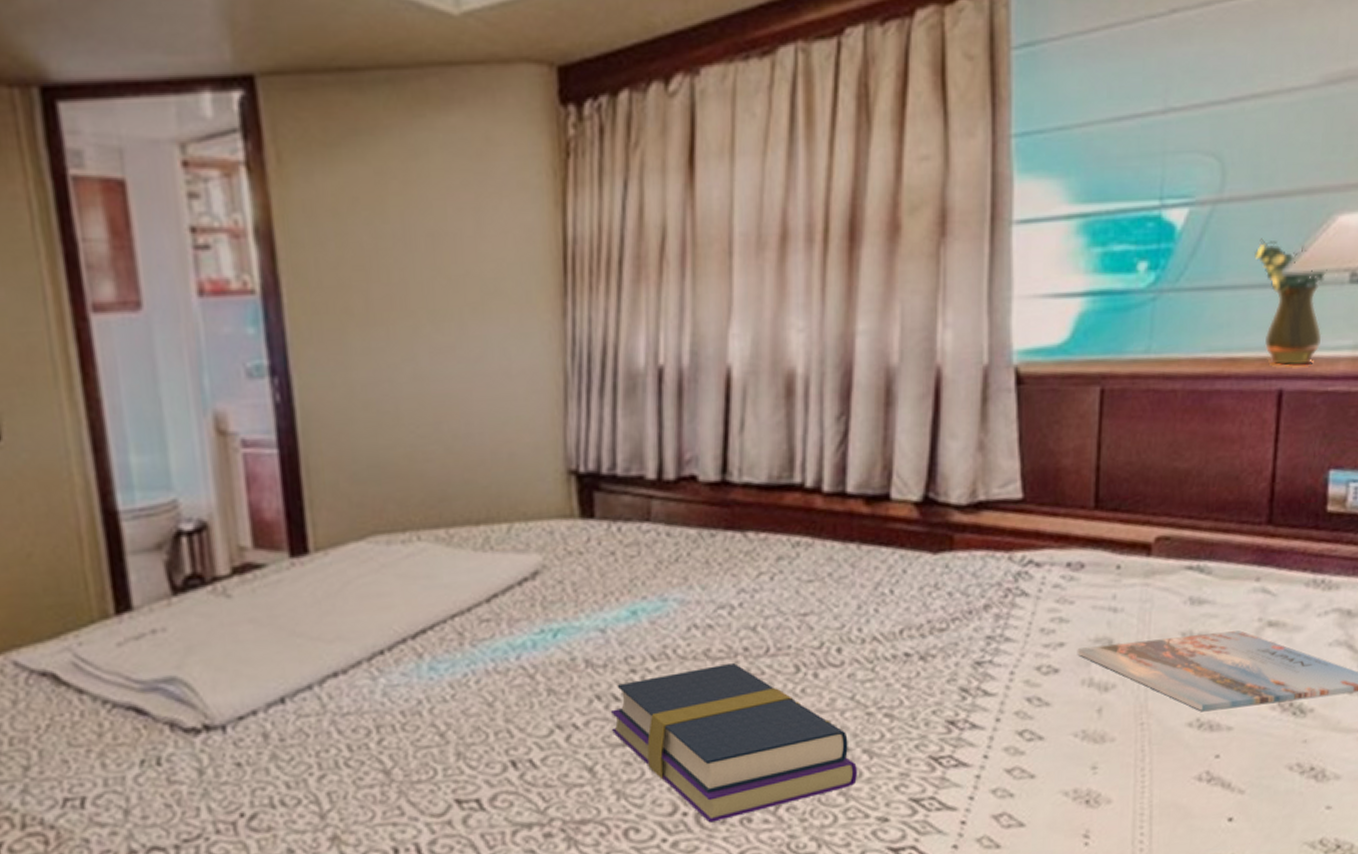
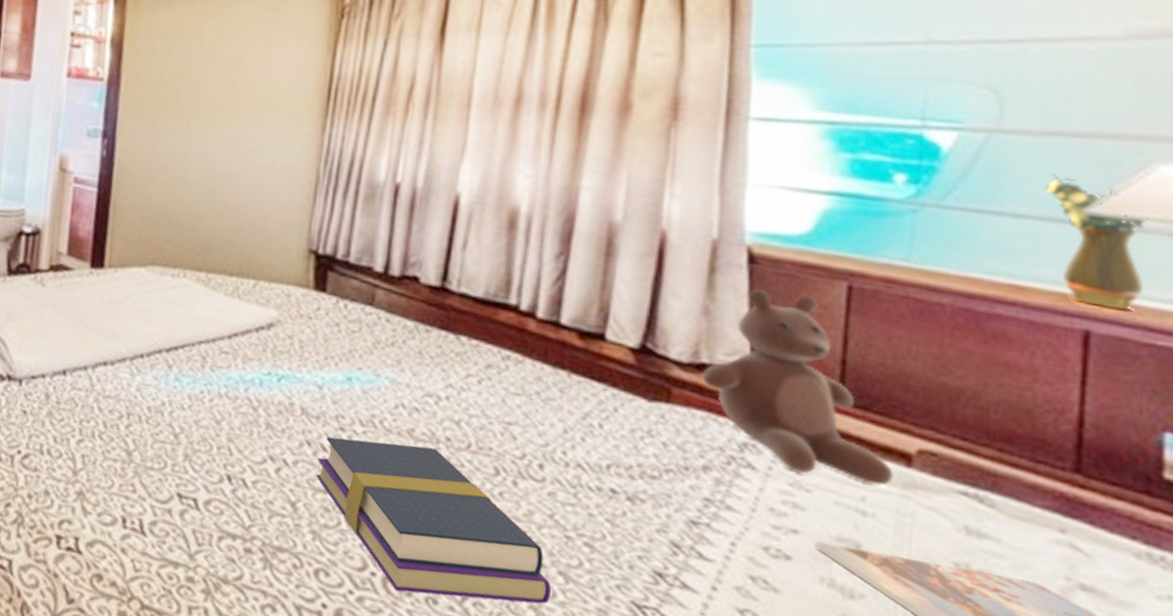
teddy bear: none [981,408,1137,587] -> present [703,289,893,486]

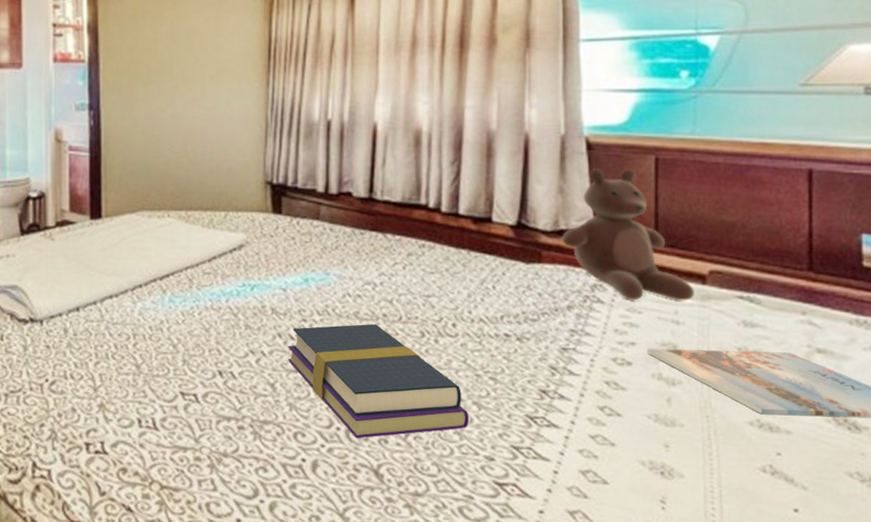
vase: present [1045,173,1148,310] -> none [778,59,843,152]

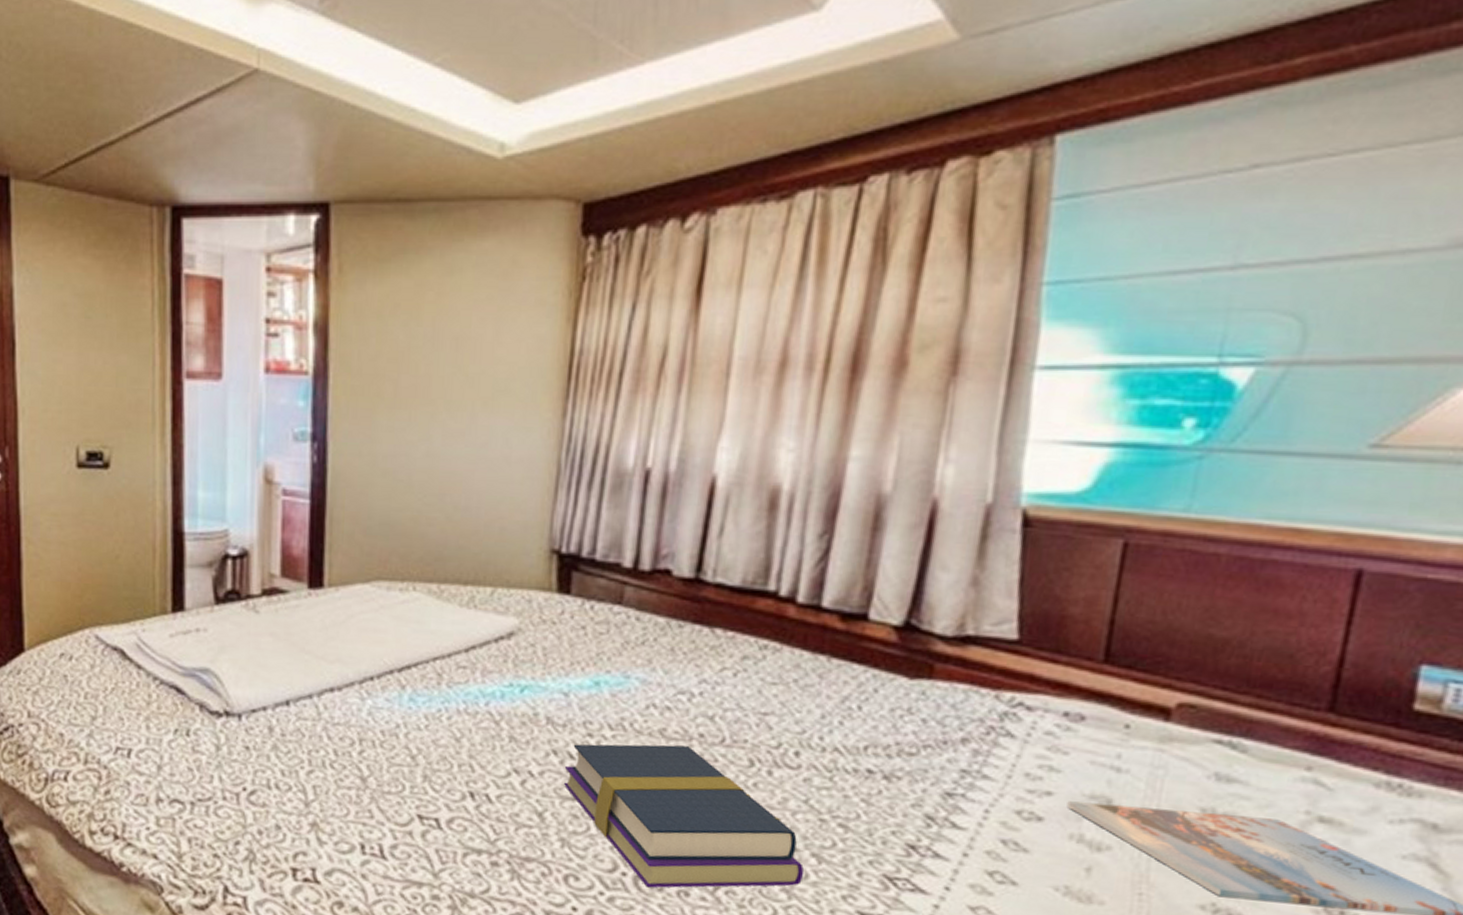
teddy bear: present [562,169,695,301] -> none [967,554,1151,742]

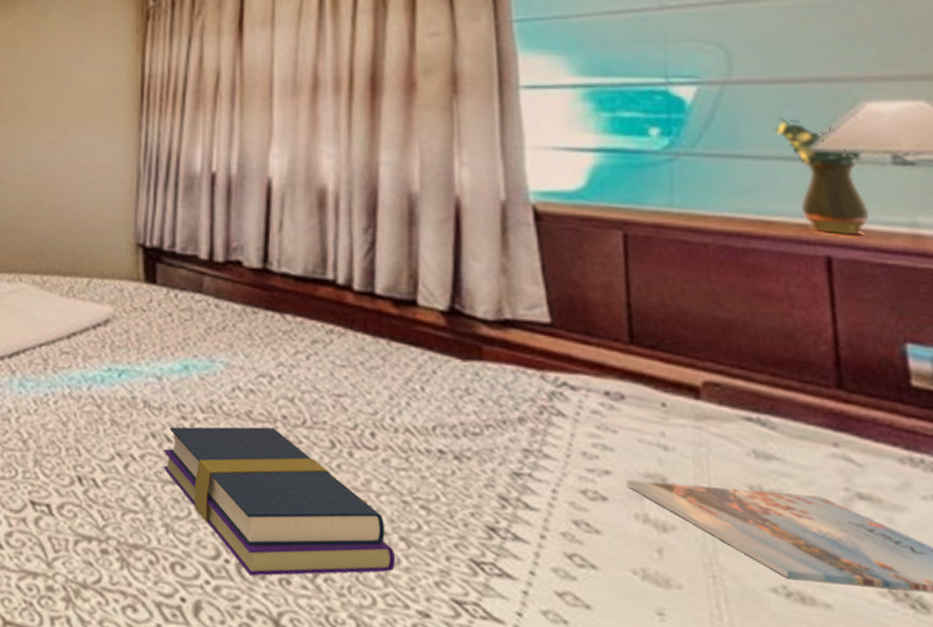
vase: none [1338,406,1439,545] -> present [775,117,869,235]

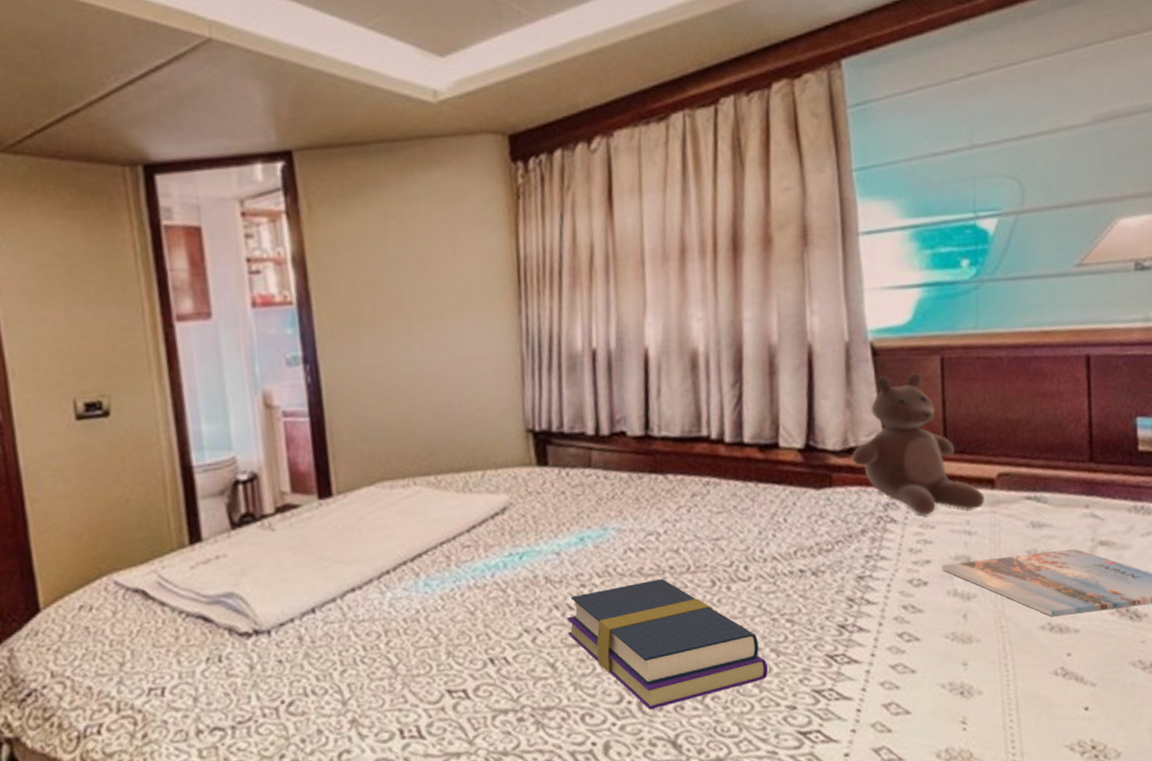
teddy bear: none [508,245,686,420] -> present [852,373,985,515]
vase: present [775,117,869,235] -> none [1054,239,1117,336]

